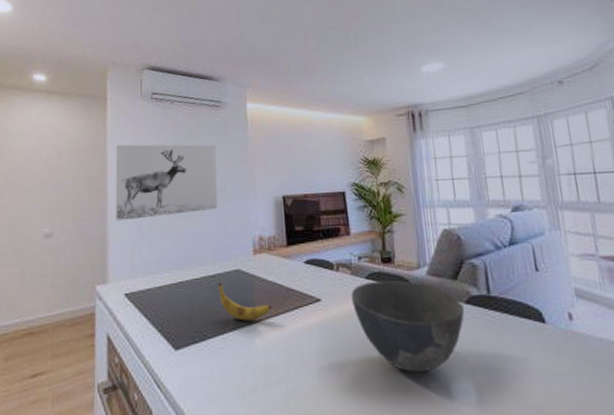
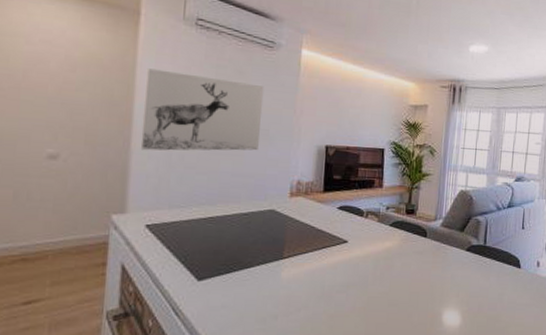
banana: present [219,282,271,321] -> none [250,220,301,257]
bowl: present [351,280,465,373] -> none [375,228,465,303]

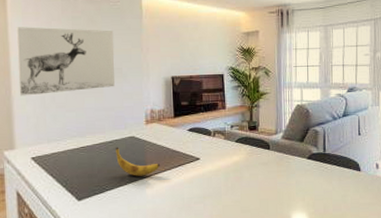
banana: none [250,220,301,257] -> present [116,147,160,176]

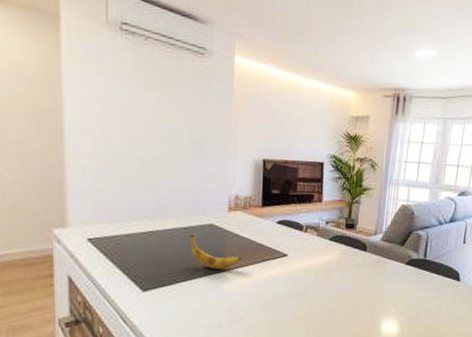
wall art: present [16,27,115,96] -> none [72,78,197,166]

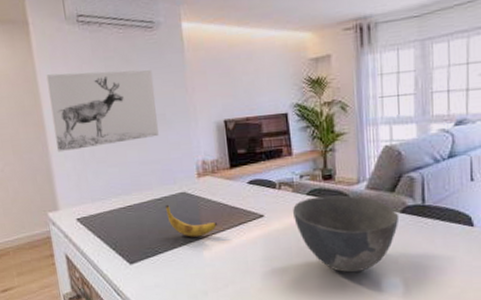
wall art: none [72,78,197,166] -> present [45,70,159,153]
bowl: none [315,242,405,314] -> present [293,195,400,273]

